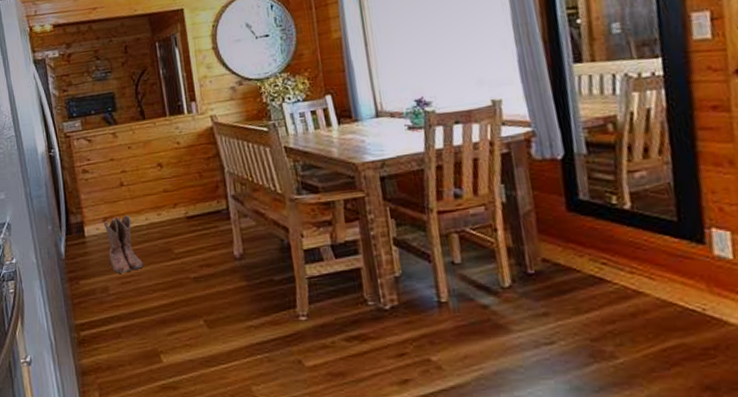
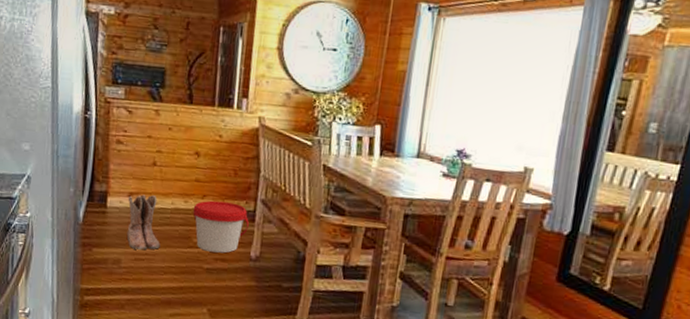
bucket: none [167,205,226,260] -> present [192,200,249,253]

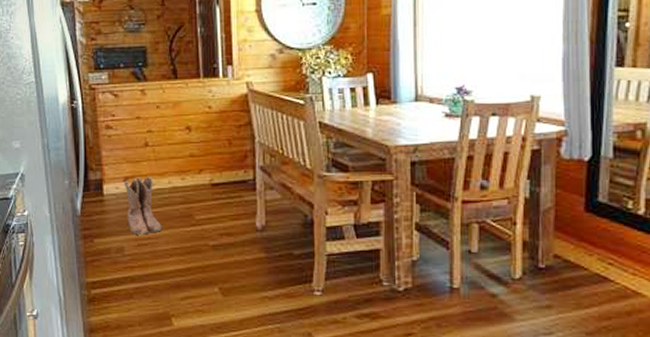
bucket: present [192,200,249,253] -> none [191,174,250,227]

